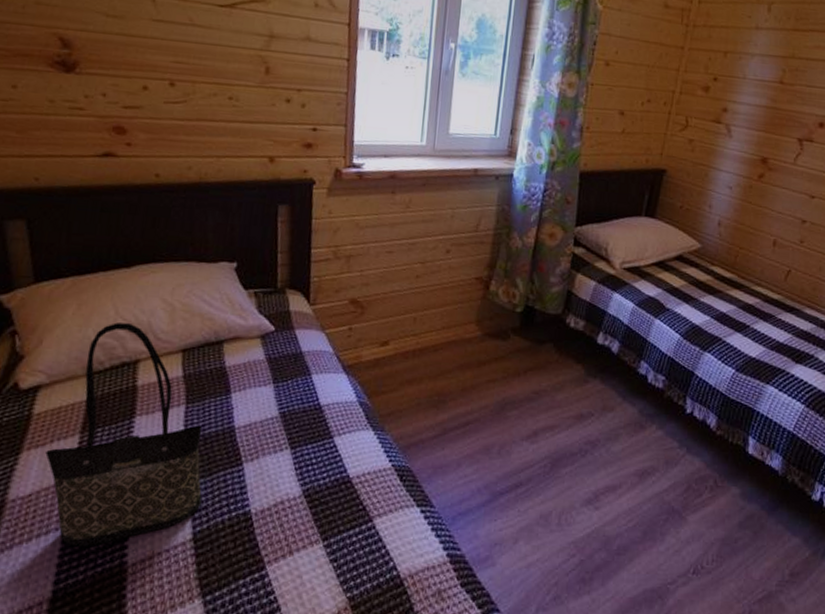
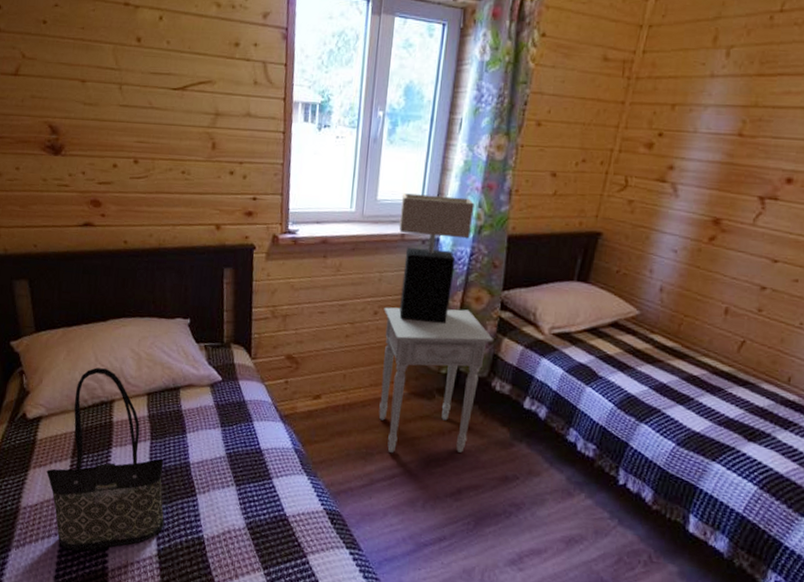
nightstand: none [451,244,568,400] -> present [379,307,495,454]
table lamp: none [472,127,547,261] -> present [399,193,475,324]

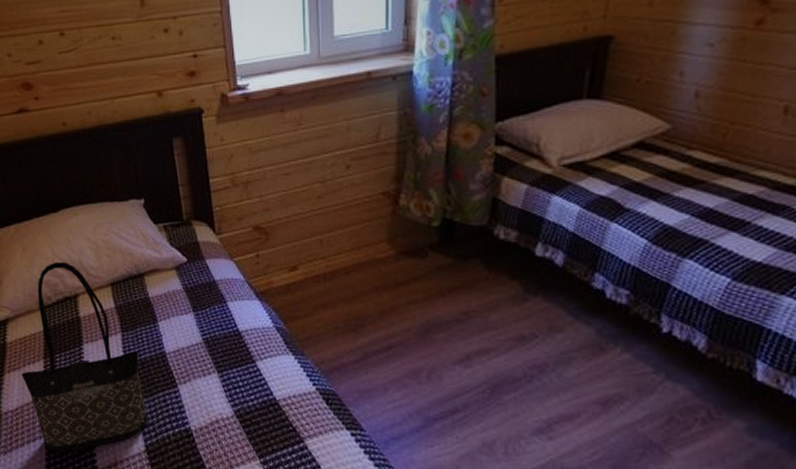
nightstand: present [379,307,495,454] -> none [357,150,492,323]
table lamp: present [399,193,475,324] -> none [362,18,451,171]

